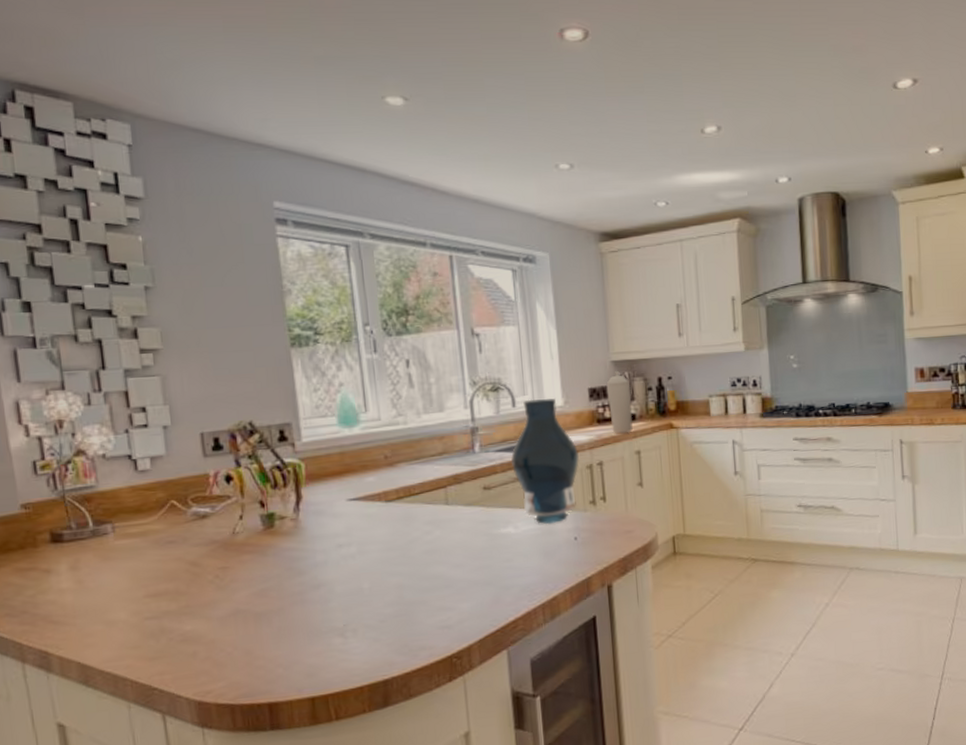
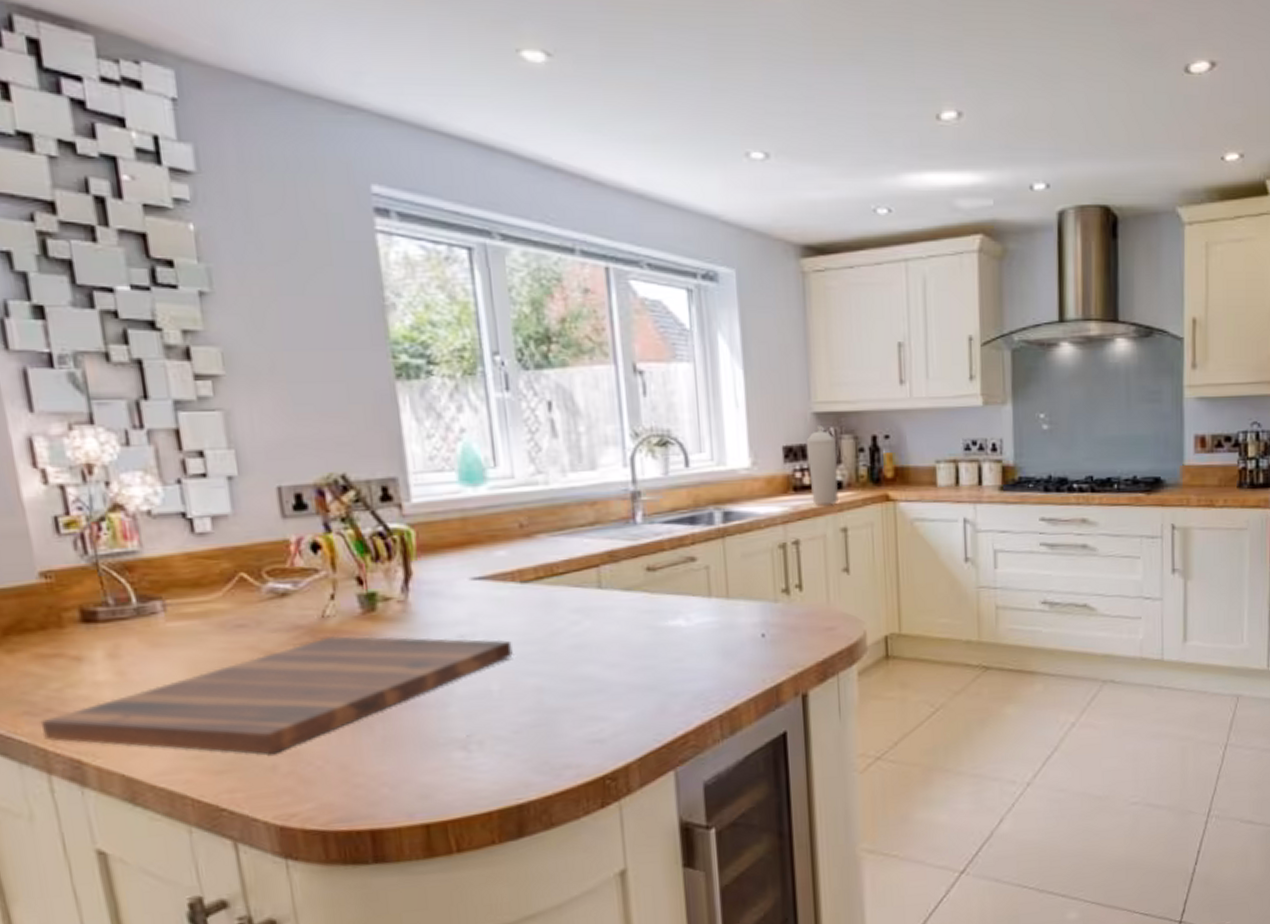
cutting board: none [18,547,380,644] -> present [40,635,513,755]
vase: present [511,398,579,525] -> none [682,457,769,617]

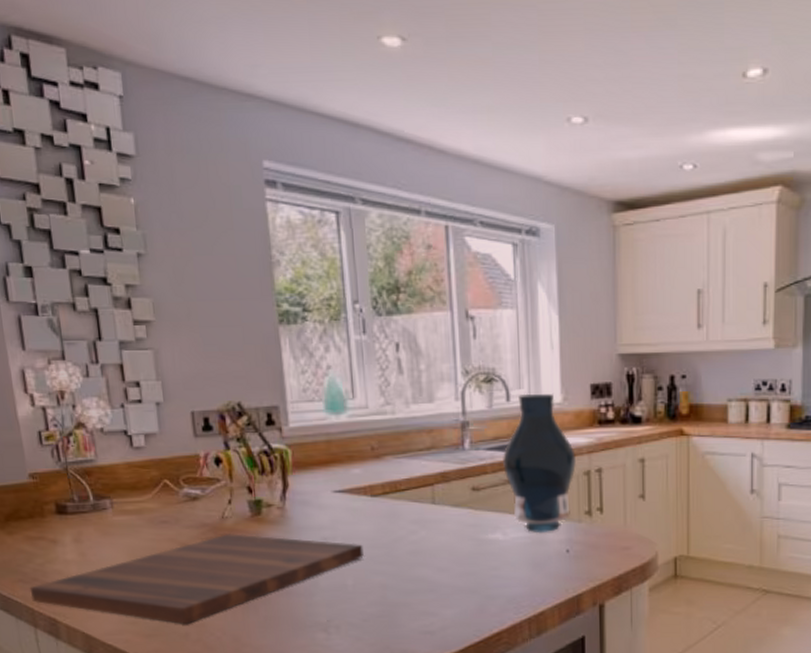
vase: none [682,457,769,617] -> present [502,393,576,534]
canister: present [806,426,838,505] -> none [611,366,638,437]

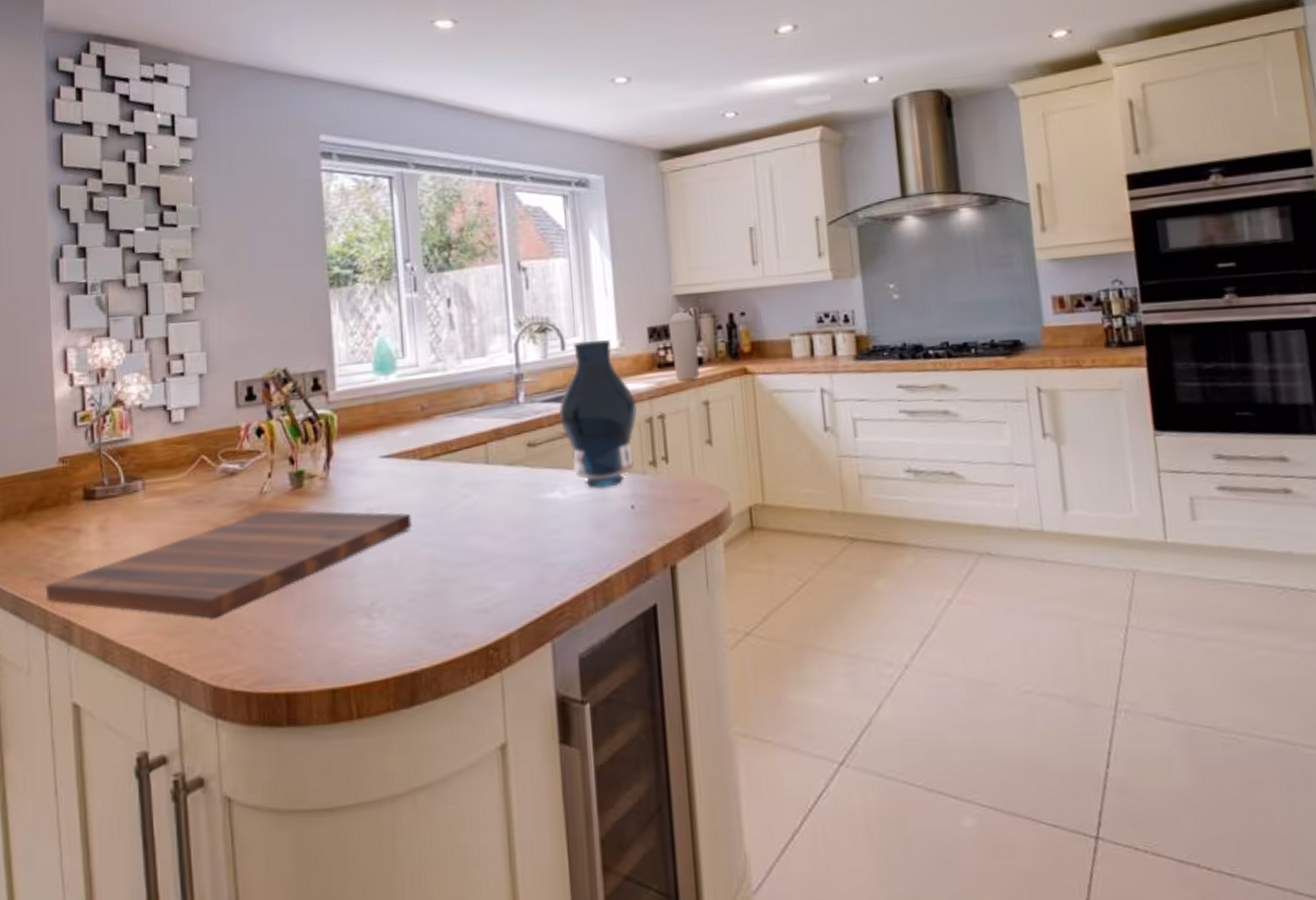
canister: none [611,366,638,437] -> present [668,307,700,380]

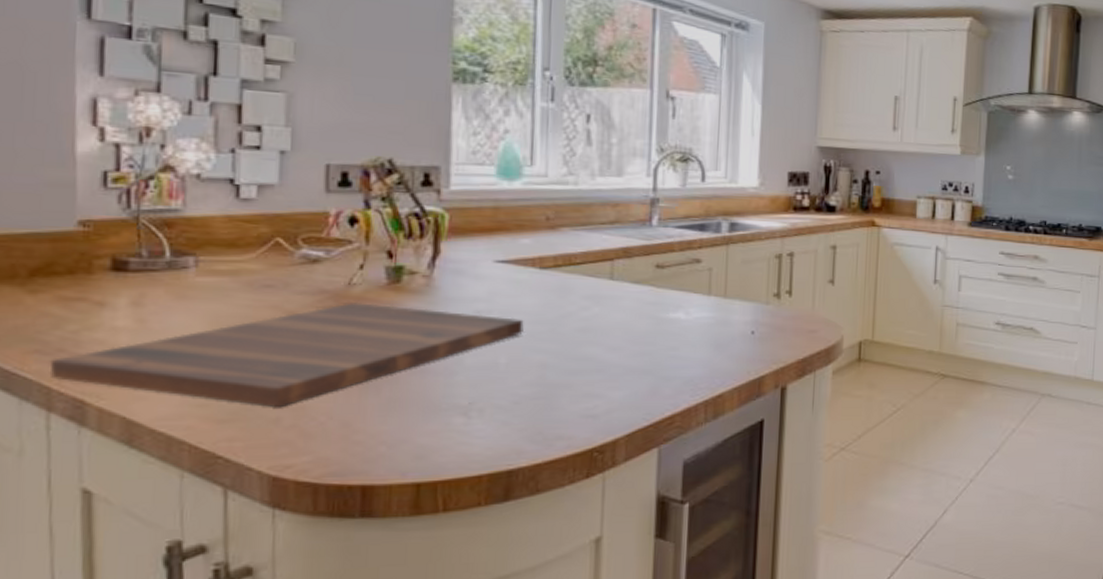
vase: present [559,340,637,489] -> none [691,175,768,314]
canister: present [668,307,700,380] -> none [808,158,834,224]

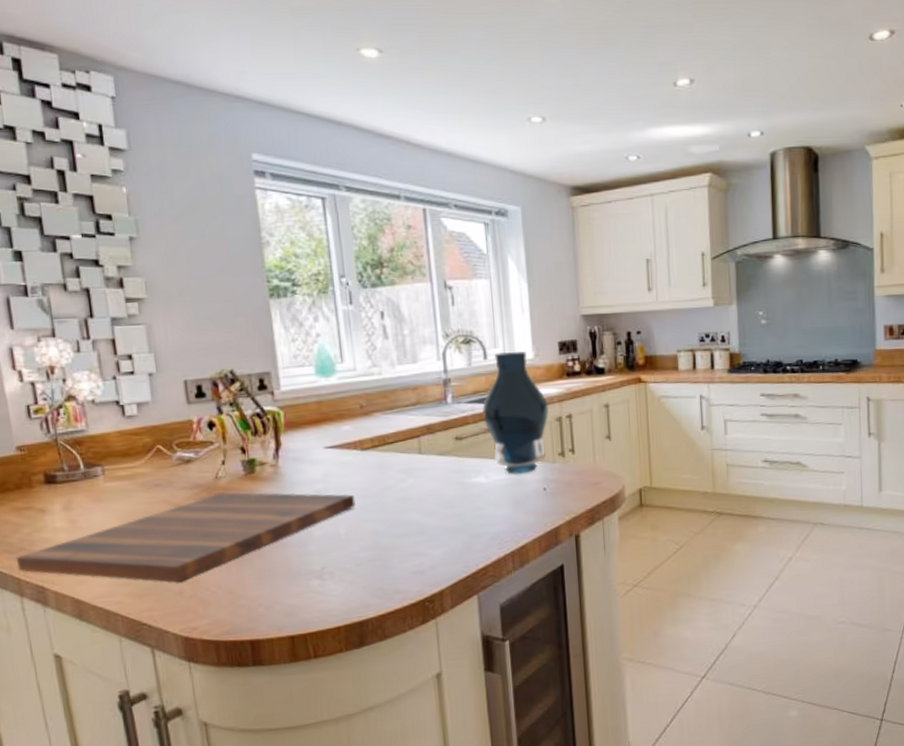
vase: none [691,175,768,314] -> present [482,351,549,475]

